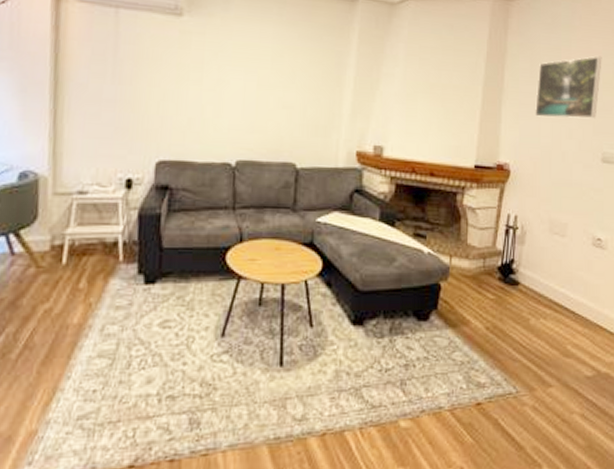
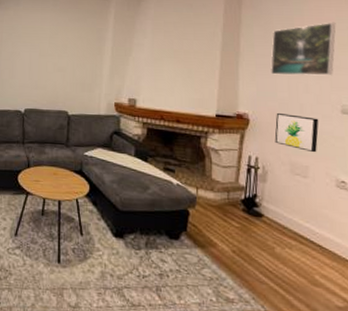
wall art: none [535,162,580,208] -> present [274,112,319,153]

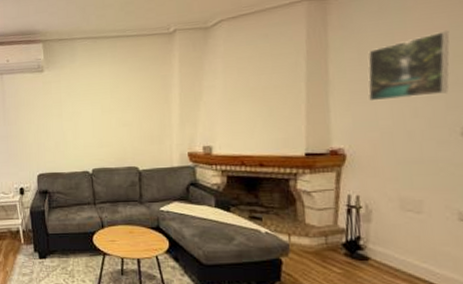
wall art: present [274,112,319,153] -> none [378,143,434,185]

